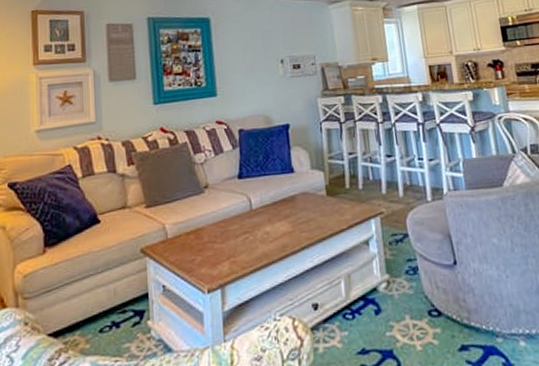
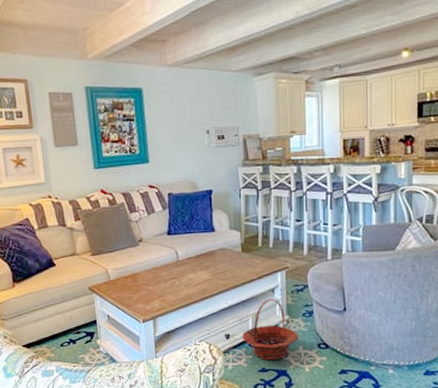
basket: none [333,253,405,337] -> present [241,299,300,360]

